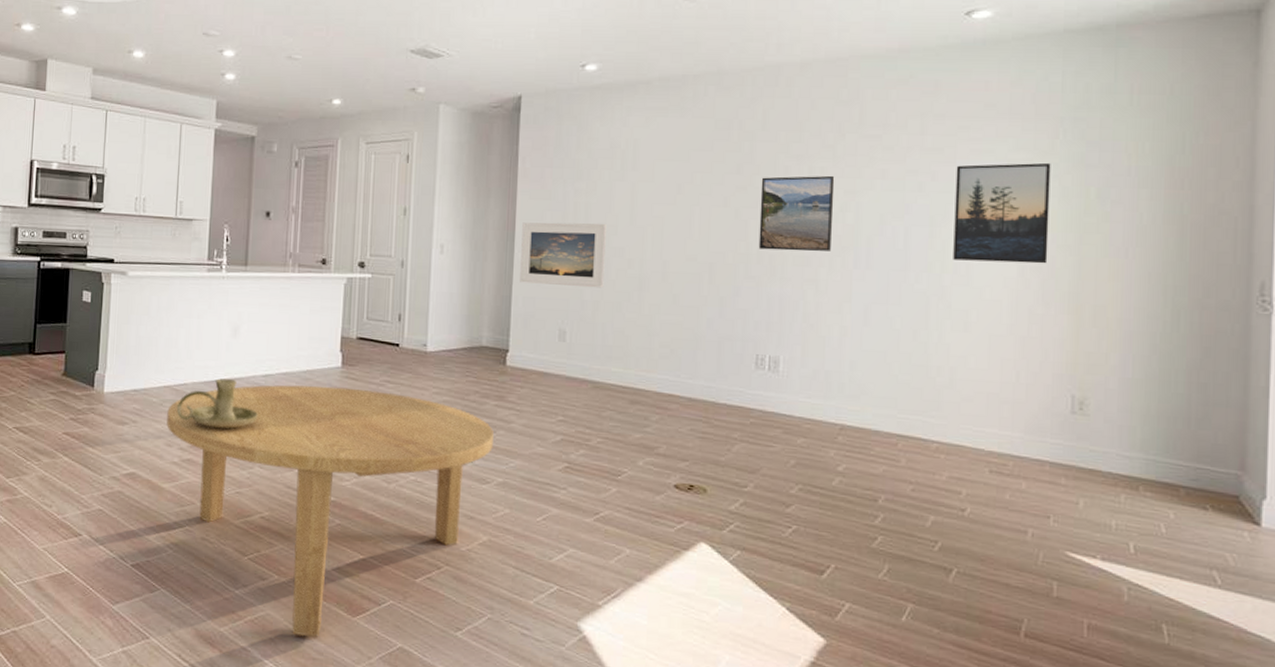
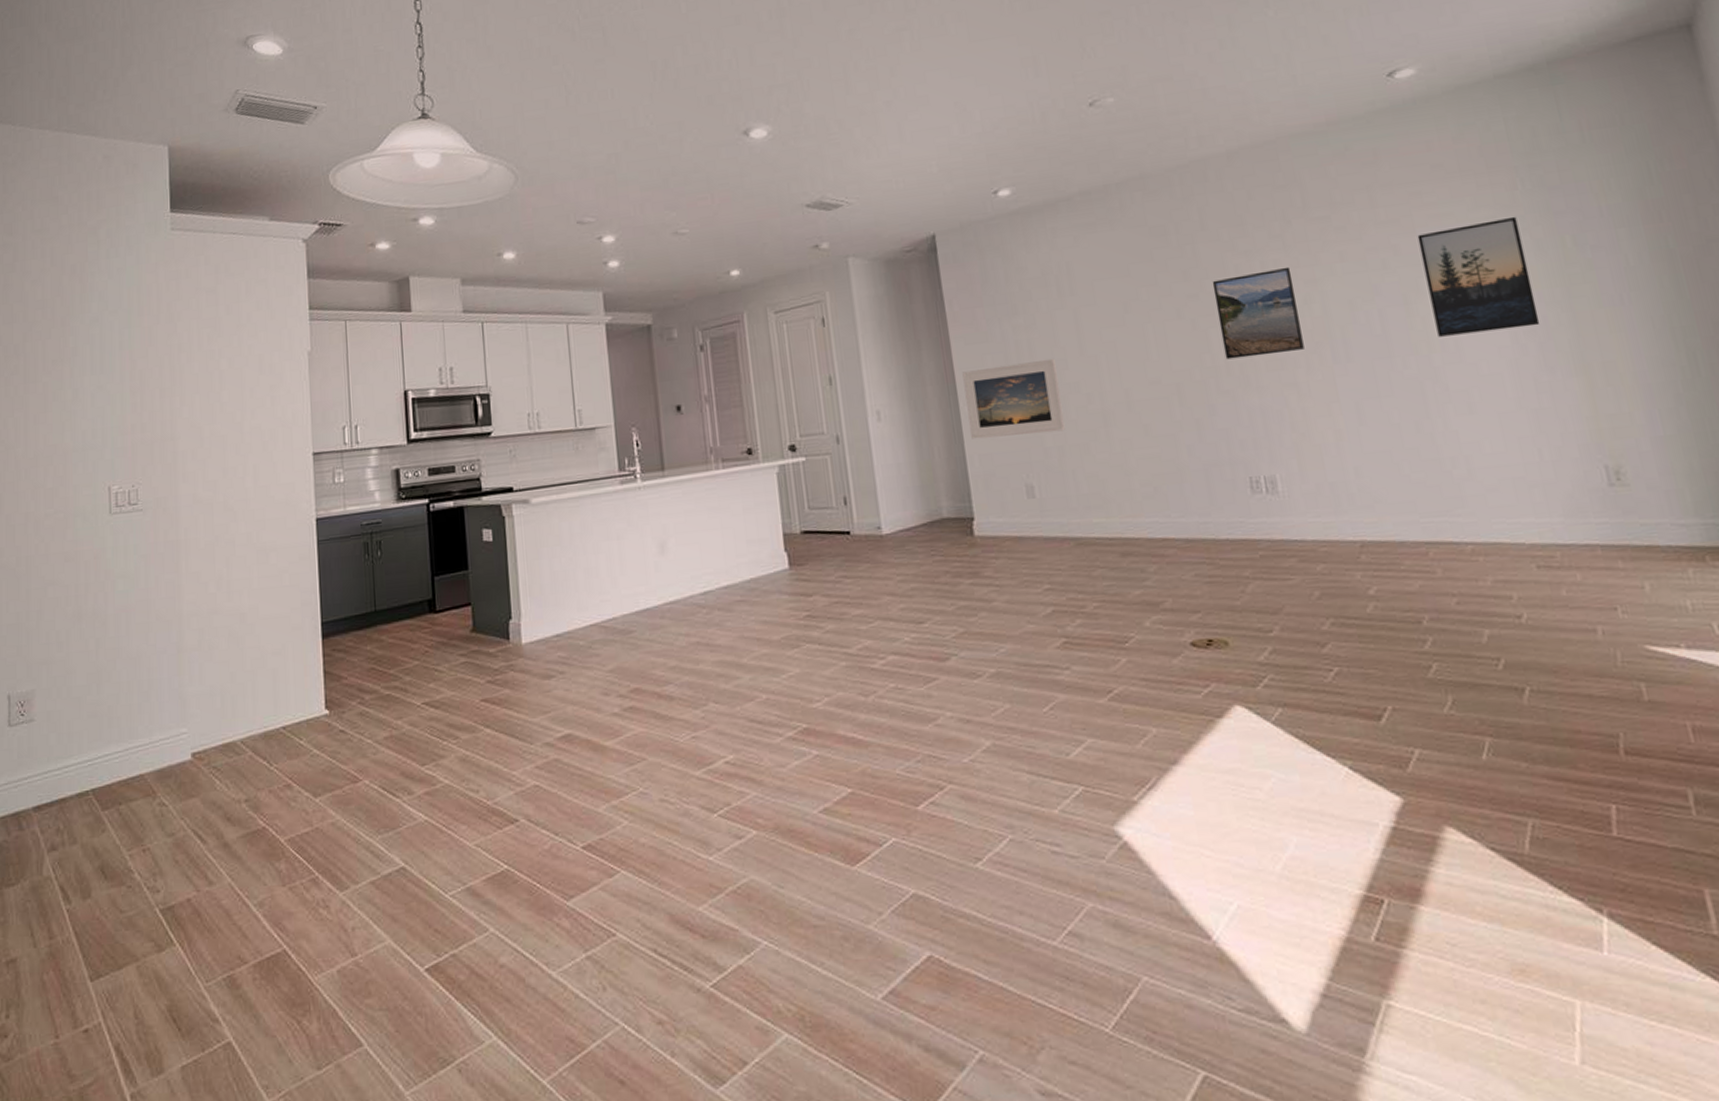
dining table: present [167,385,494,637] -> none [598,589,977,900]
candle holder: present [177,378,258,429] -> none [609,604,703,665]

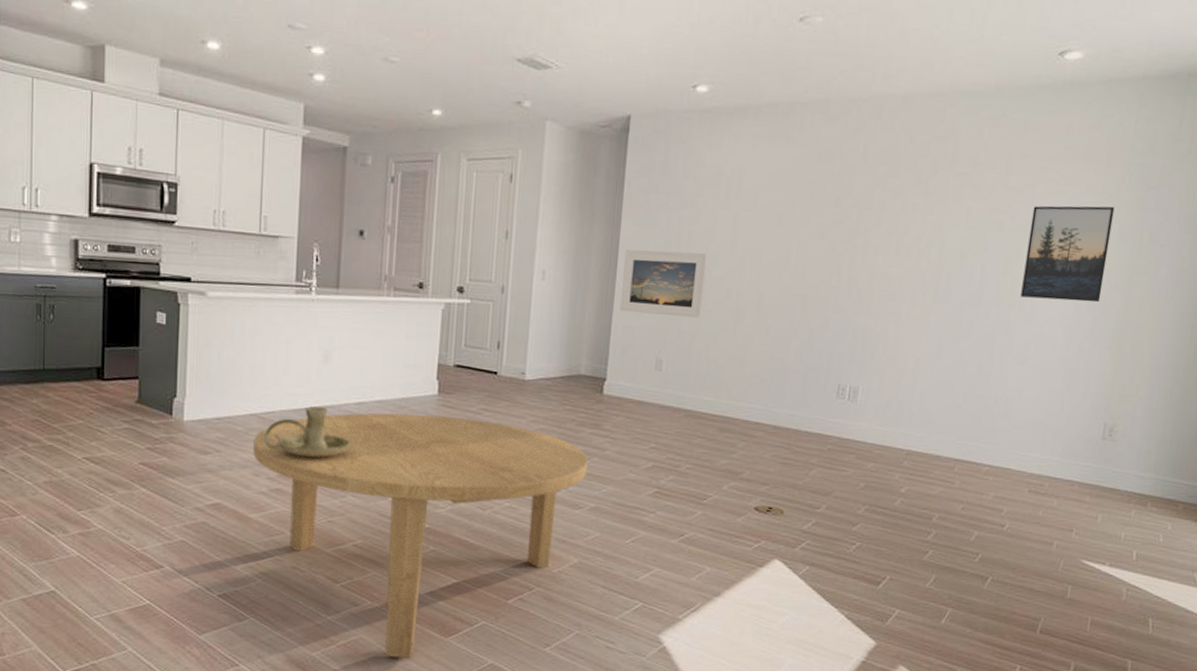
dining table: none [598,589,977,900] -> present [253,413,588,658]
candle holder: none [609,604,703,665] -> present [264,406,351,458]
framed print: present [1212,266,1304,360] -> none [849,211,925,286]

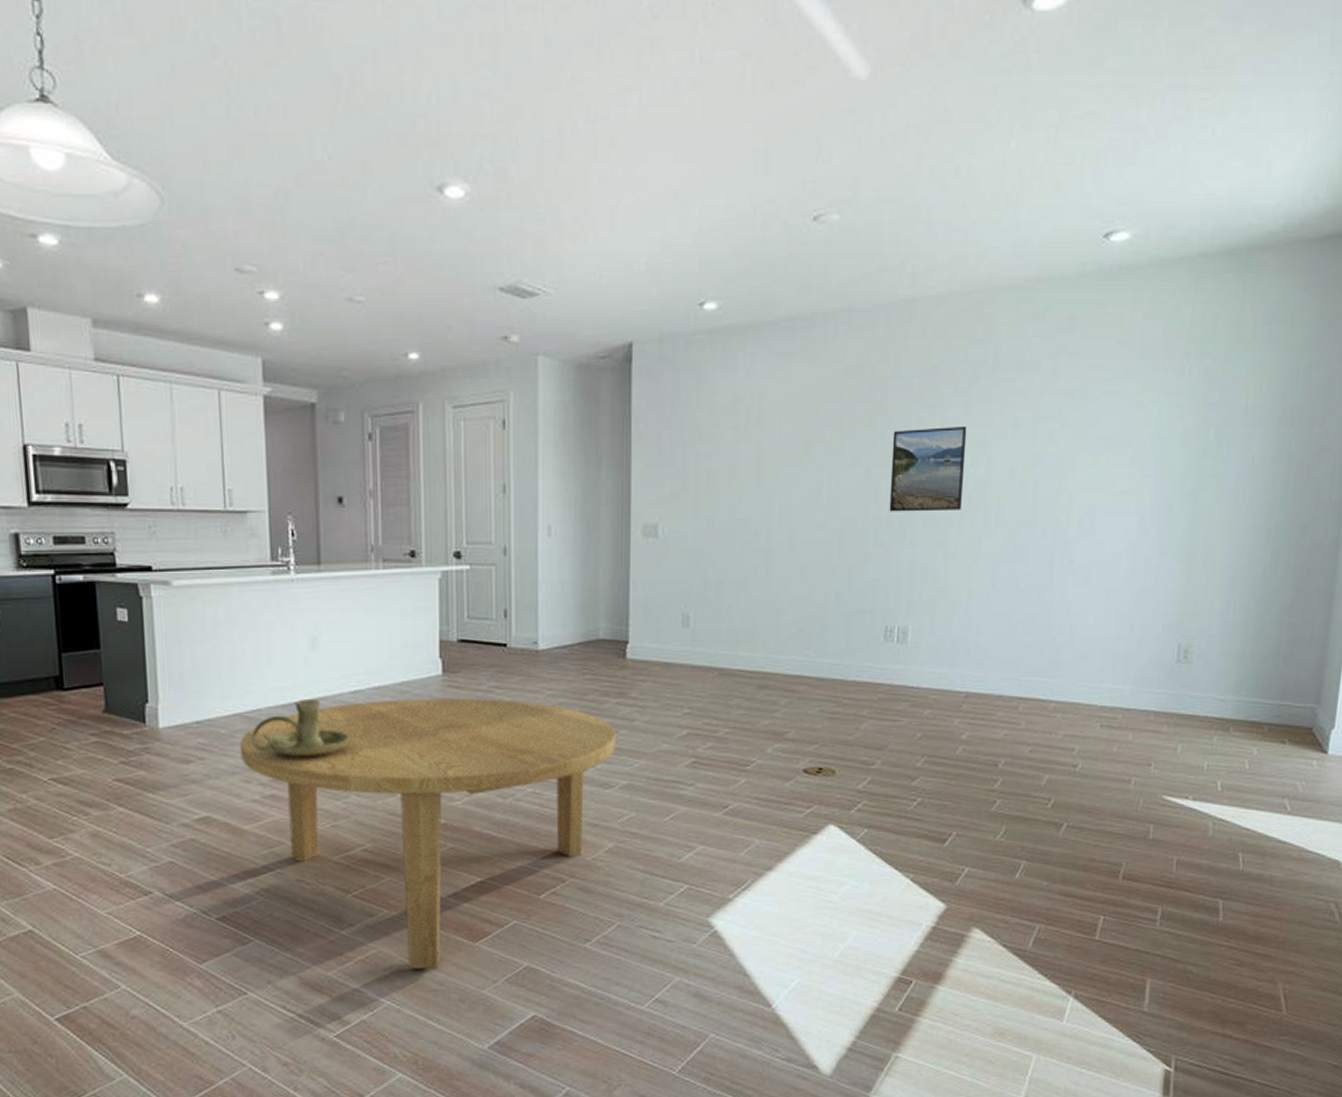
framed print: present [620,249,708,319] -> none [638,491,731,566]
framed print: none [849,211,925,286] -> present [889,425,967,512]
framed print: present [1020,205,1115,303] -> none [1078,403,1176,512]

